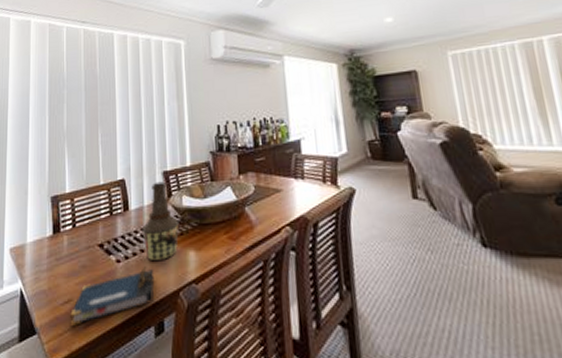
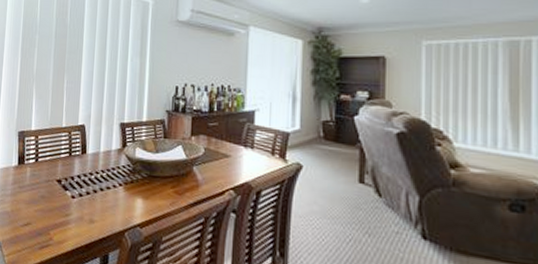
notebook: present [70,267,155,327] -> none [28,205,104,246]
bottle: present [142,181,180,262] -> none [96,131,131,203]

